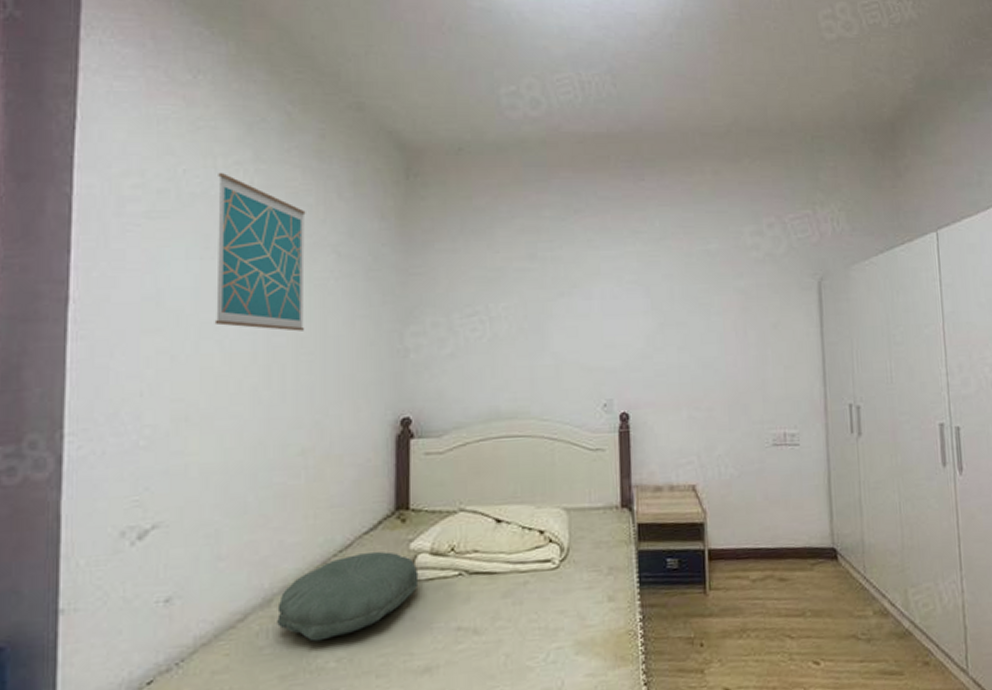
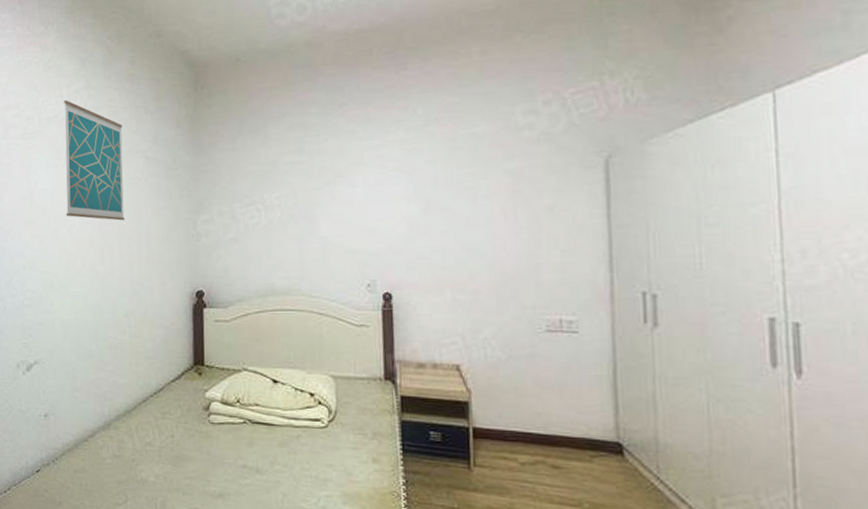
pillow: present [277,551,419,642] -> none [114,396,213,460]

